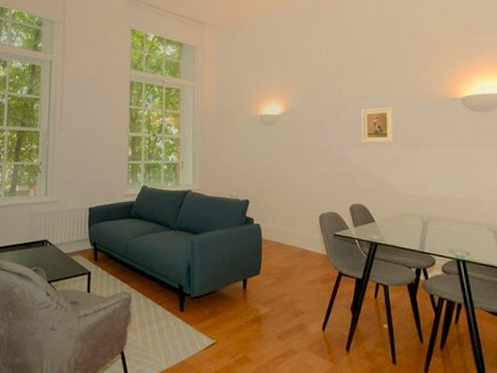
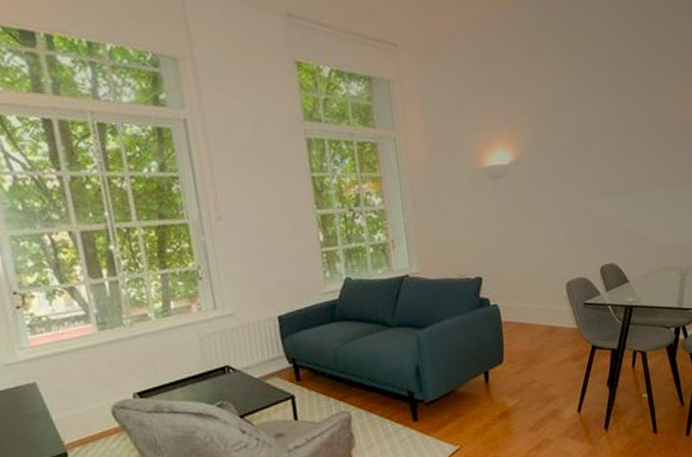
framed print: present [361,106,395,143] -> none [607,139,647,188]

